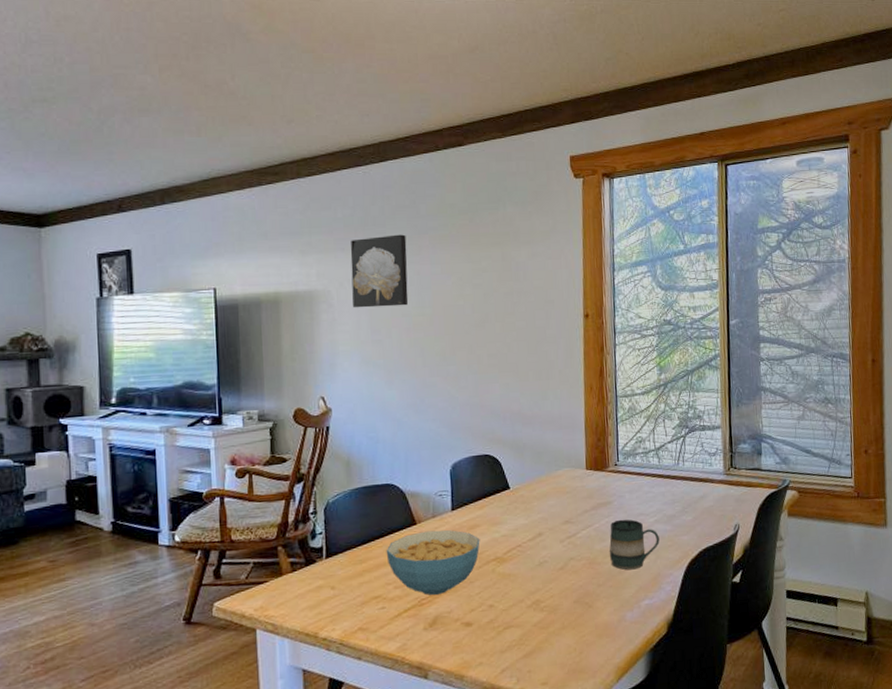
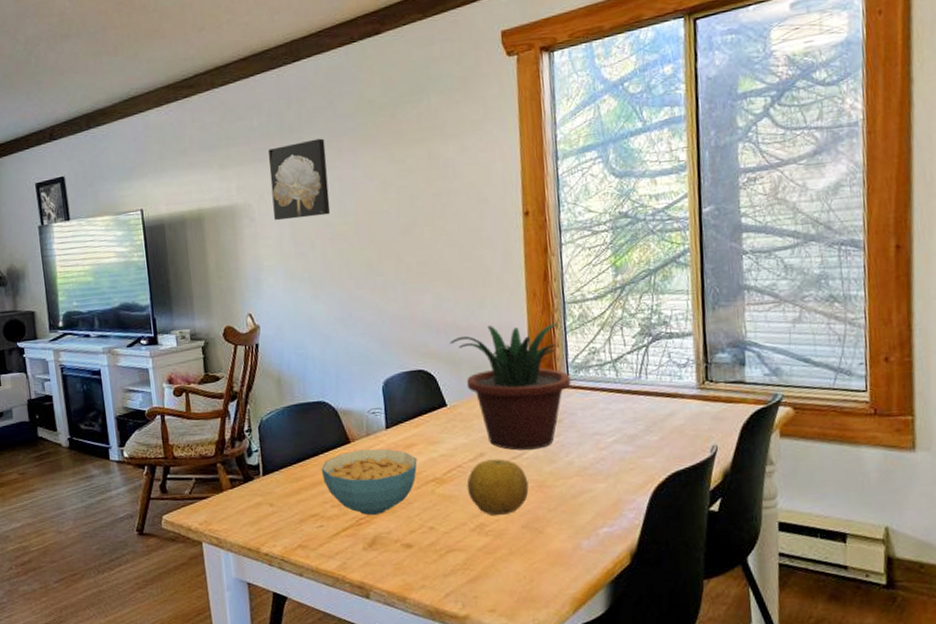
potted plant: none [514,414,621,530] -> present [449,324,571,451]
fruit: none [525,538,581,593] -> present [467,459,529,516]
mug: present [609,519,660,570] -> none [560,438,619,495]

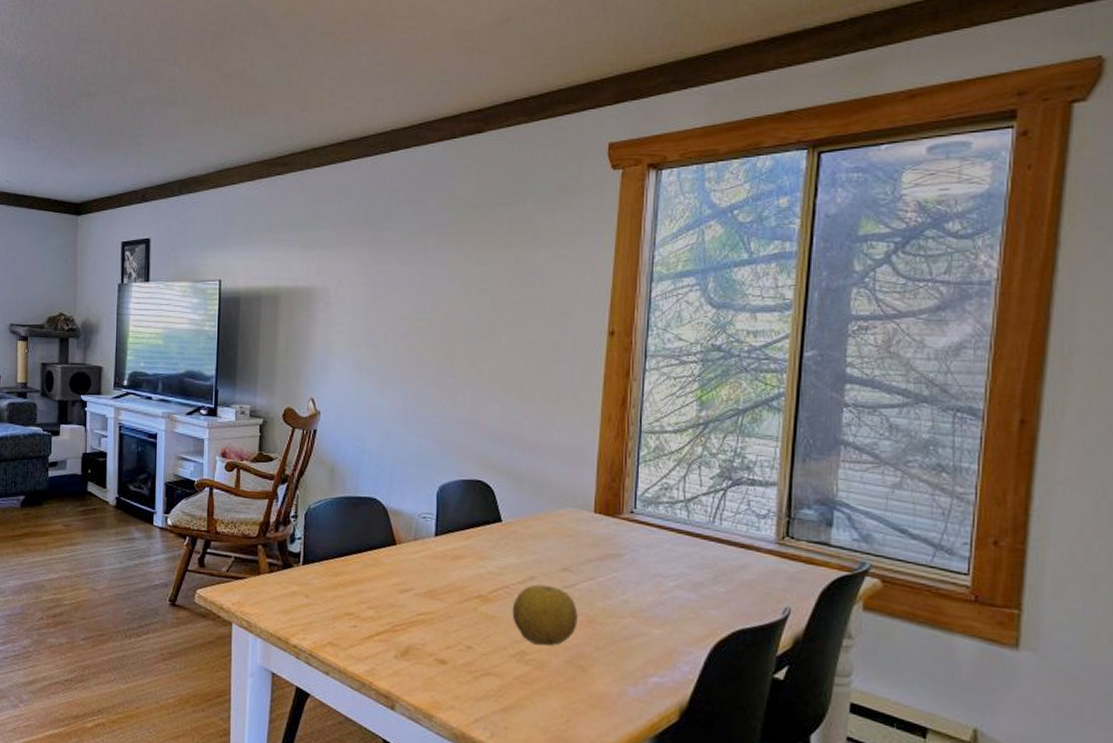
wall art: present [268,138,331,221] -> none [350,231,412,309]
cereal bowl: present [321,449,418,515] -> none [362,553,463,624]
potted plant: present [449,324,571,451] -> none [513,443,638,582]

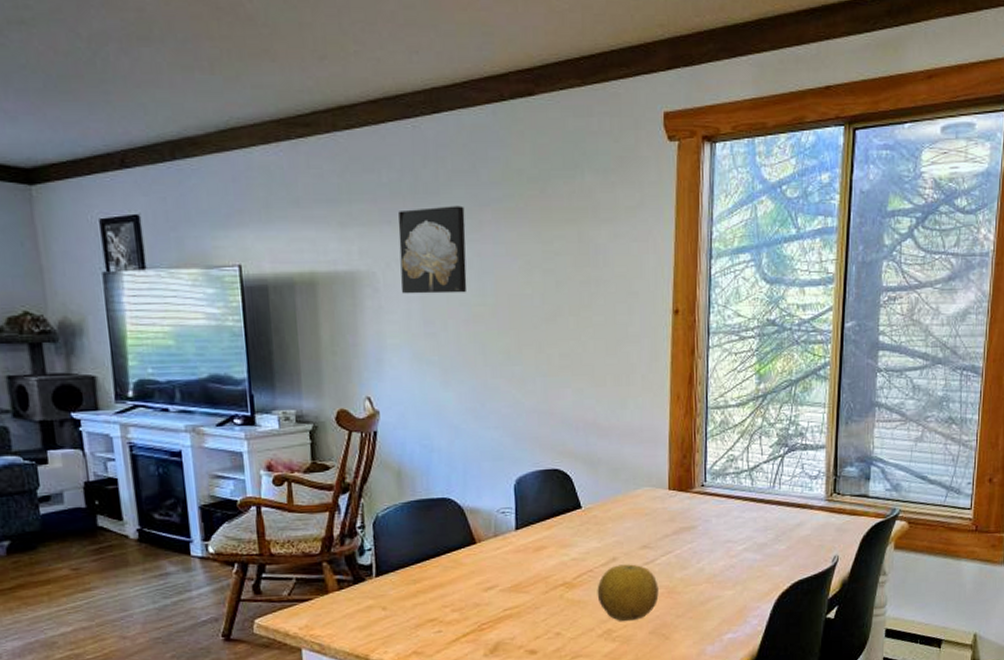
wall art: none [350,231,412,309] -> present [398,206,467,294]

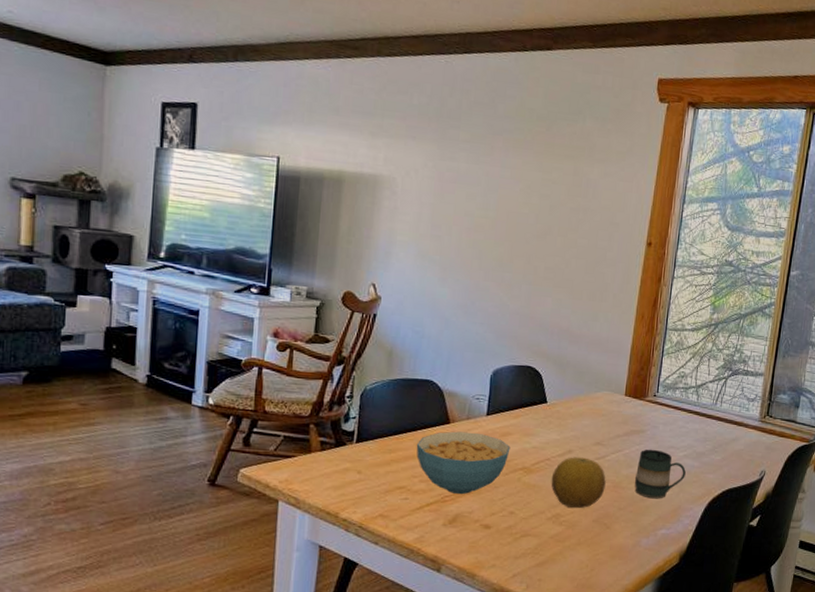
wall art: present [398,206,467,294] -> none [417,129,480,205]
cereal bowl: none [442,550,547,620] -> present [416,431,511,494]
mug: none [690,546,748,601] -> present [634,449,686,499]

